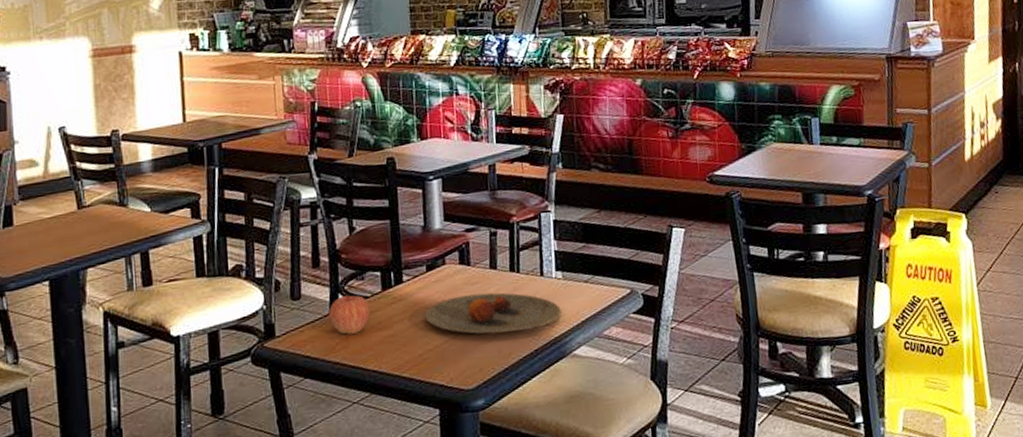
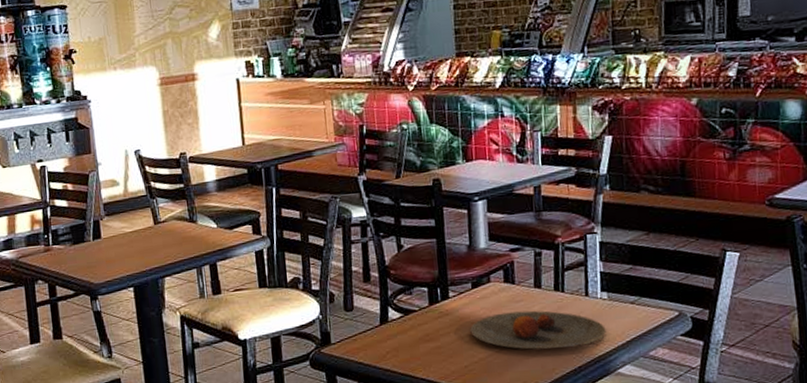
apple: present [328,294,371,334] -> none [379,307,419,344]

